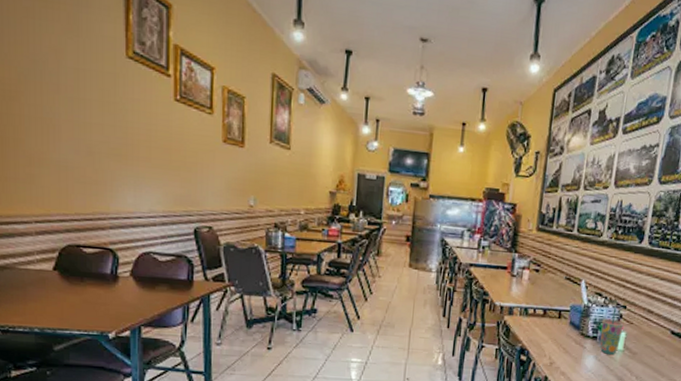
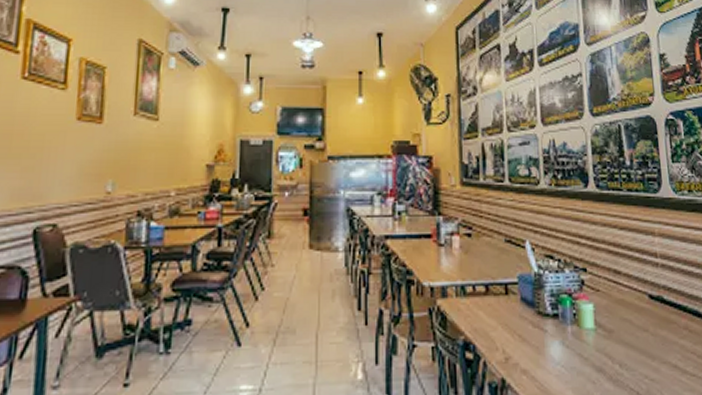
cup: present [600,307,624,355] -> none [560,272,589,337]

